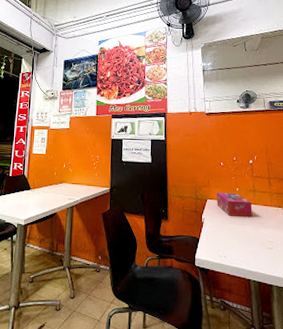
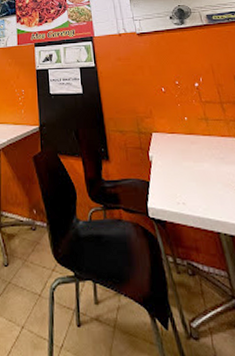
tissue box: present [216,192,252,218] -> none [161,123,209,153]

